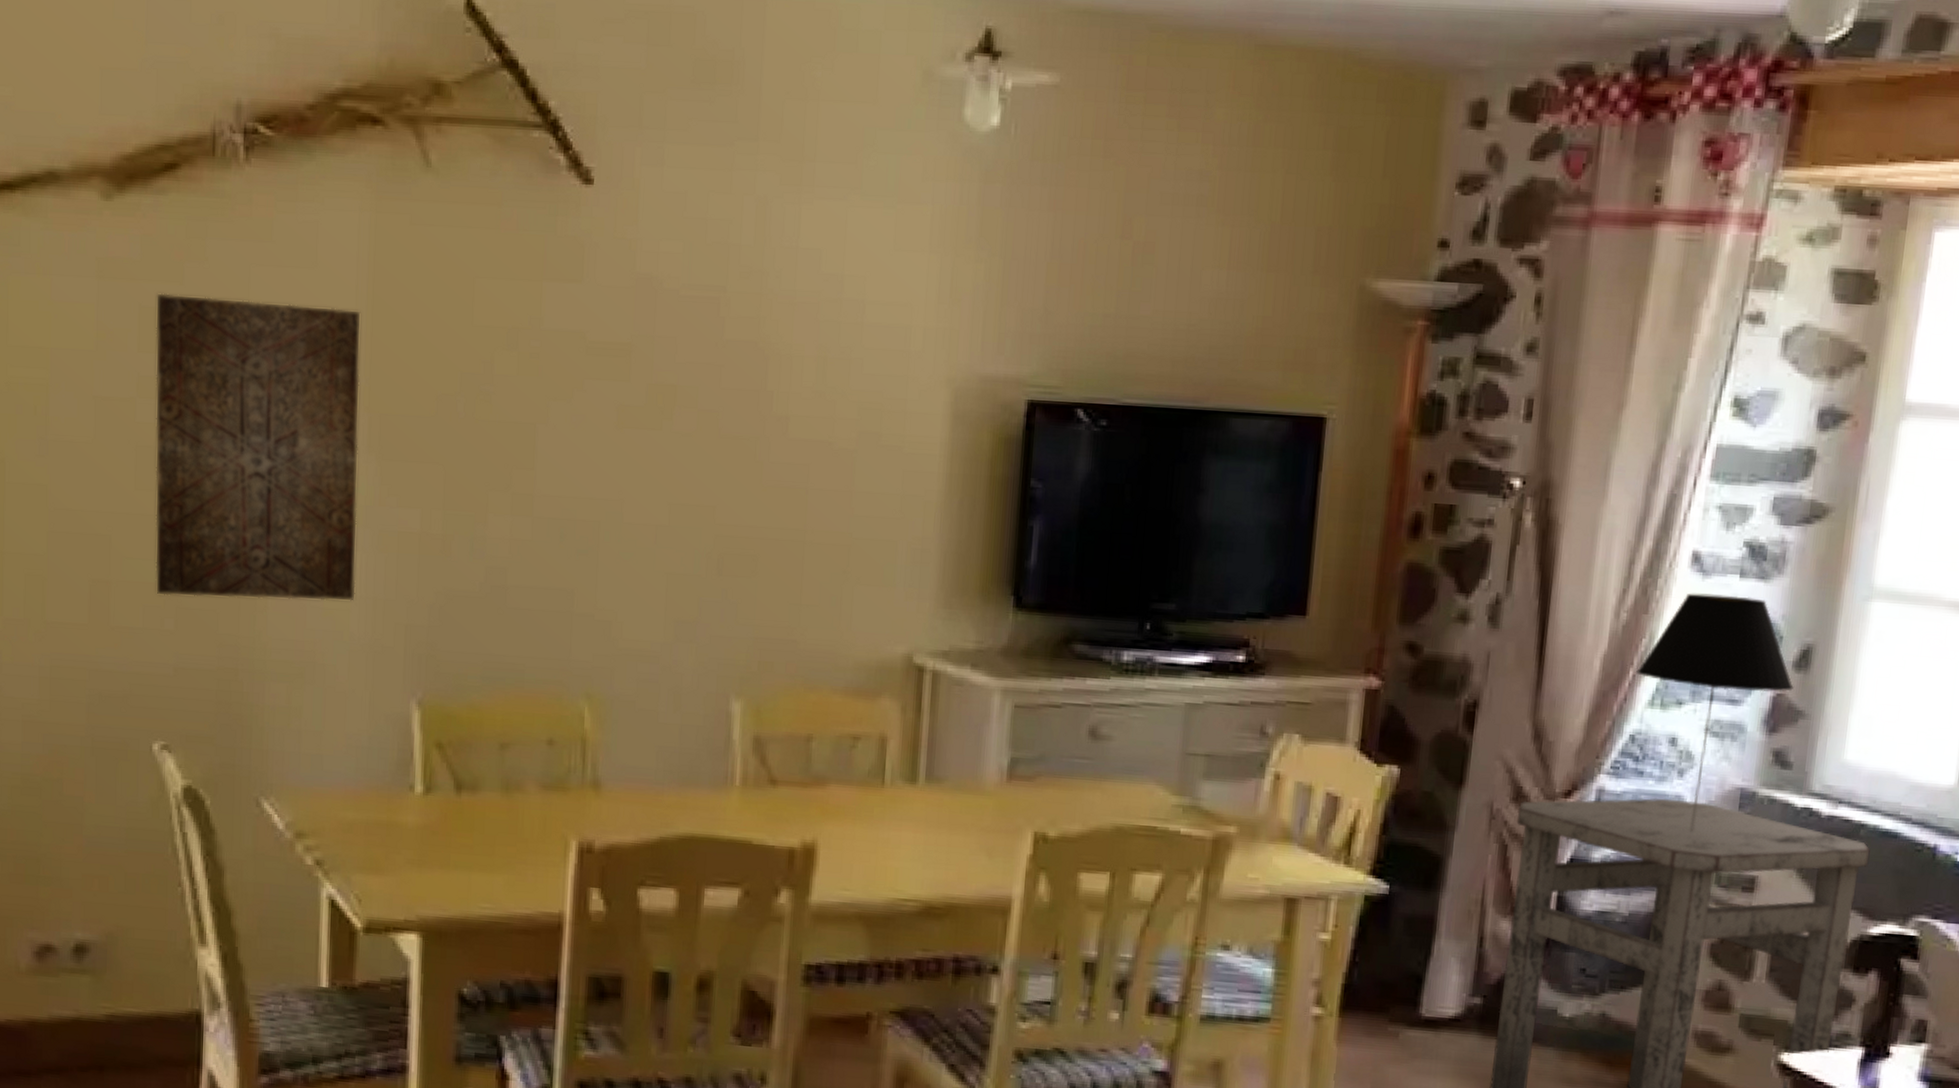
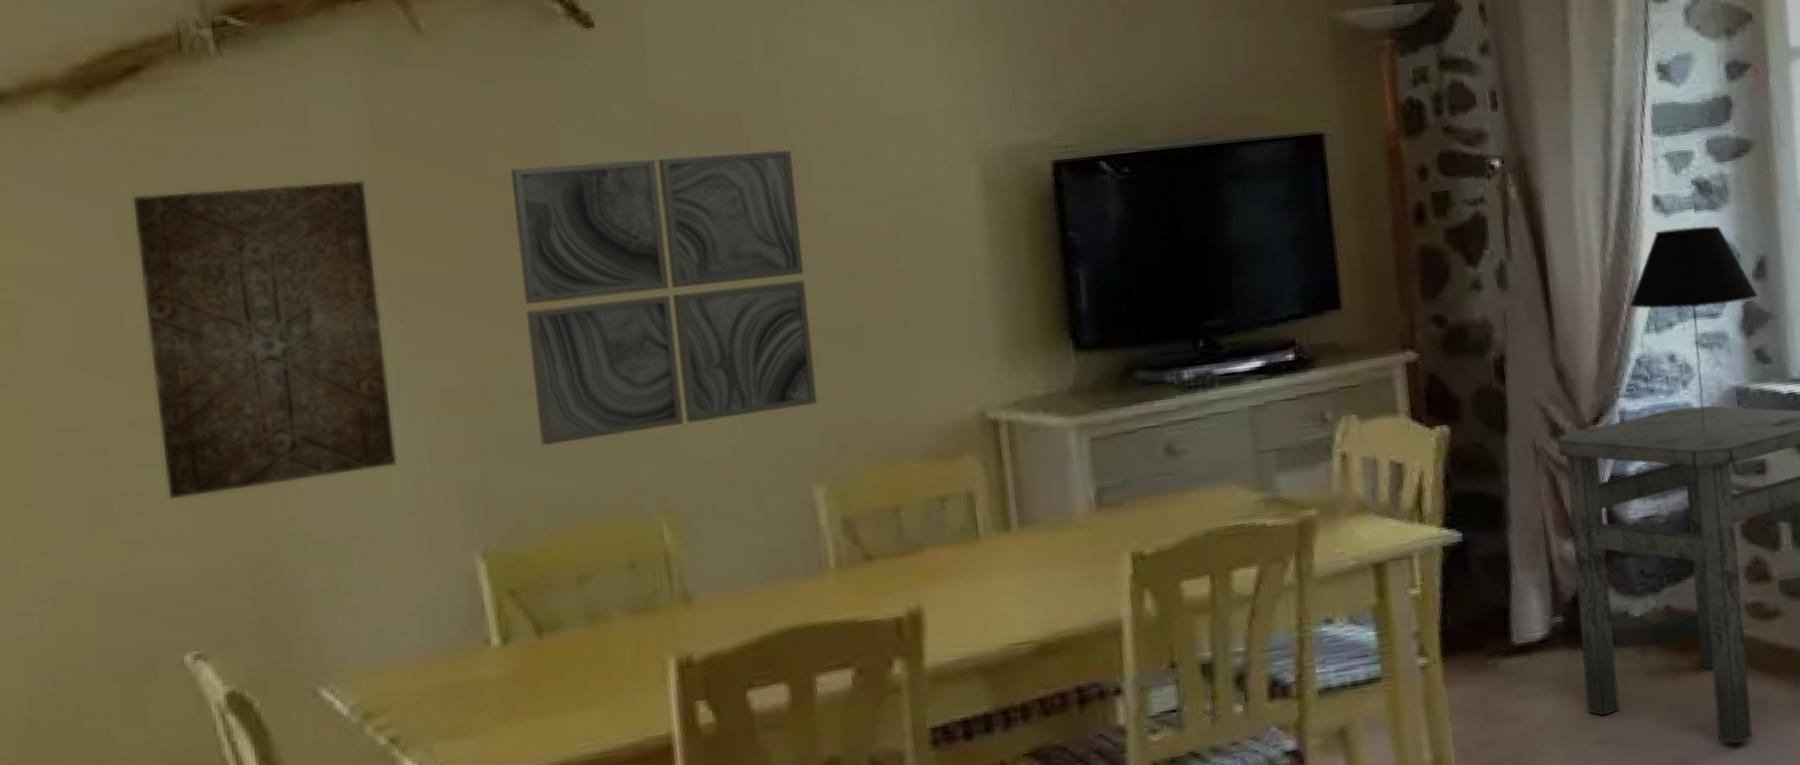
wall art: none [484,321,764,616] -> present [510,149,818,446]

